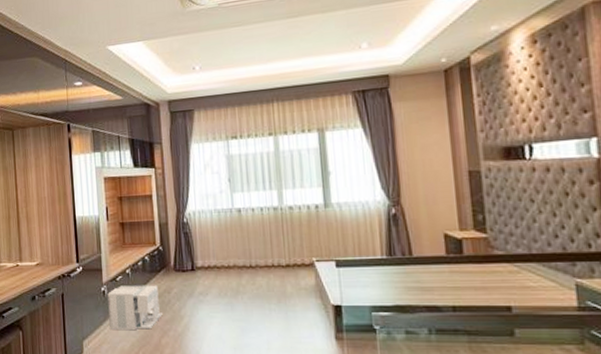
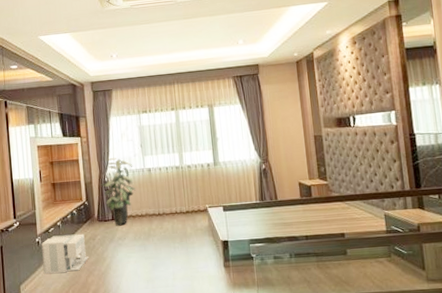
indoor plant: none [178,193,221,277] -> present [100,157,135,225]

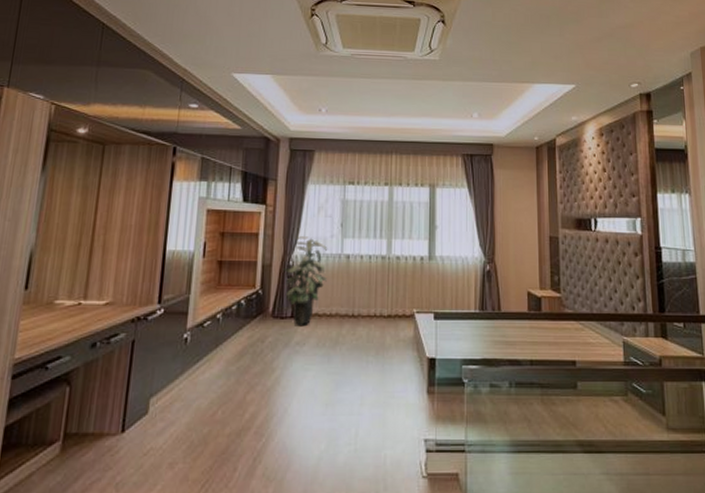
architectural model: present [41,233,88,274] -> none [186,332,252,386]

